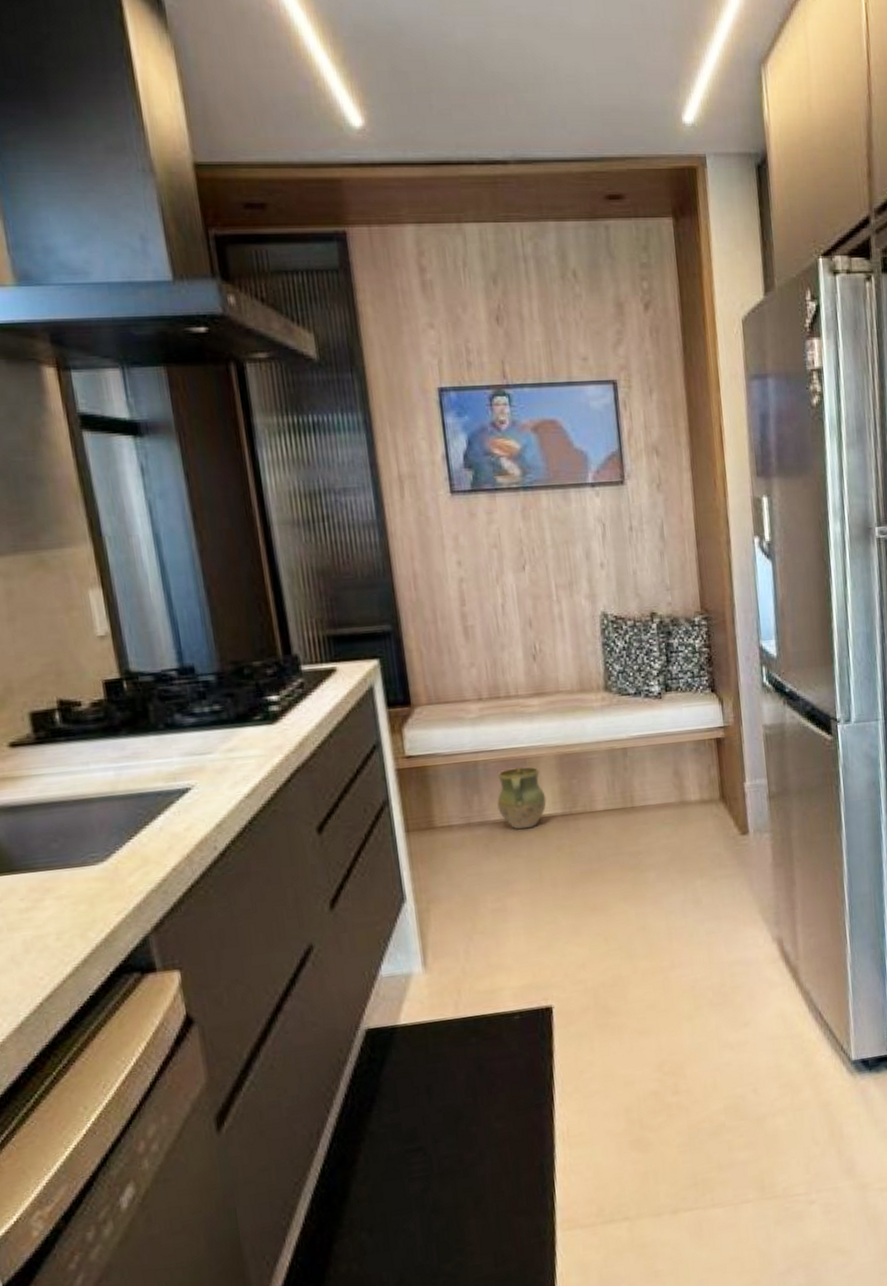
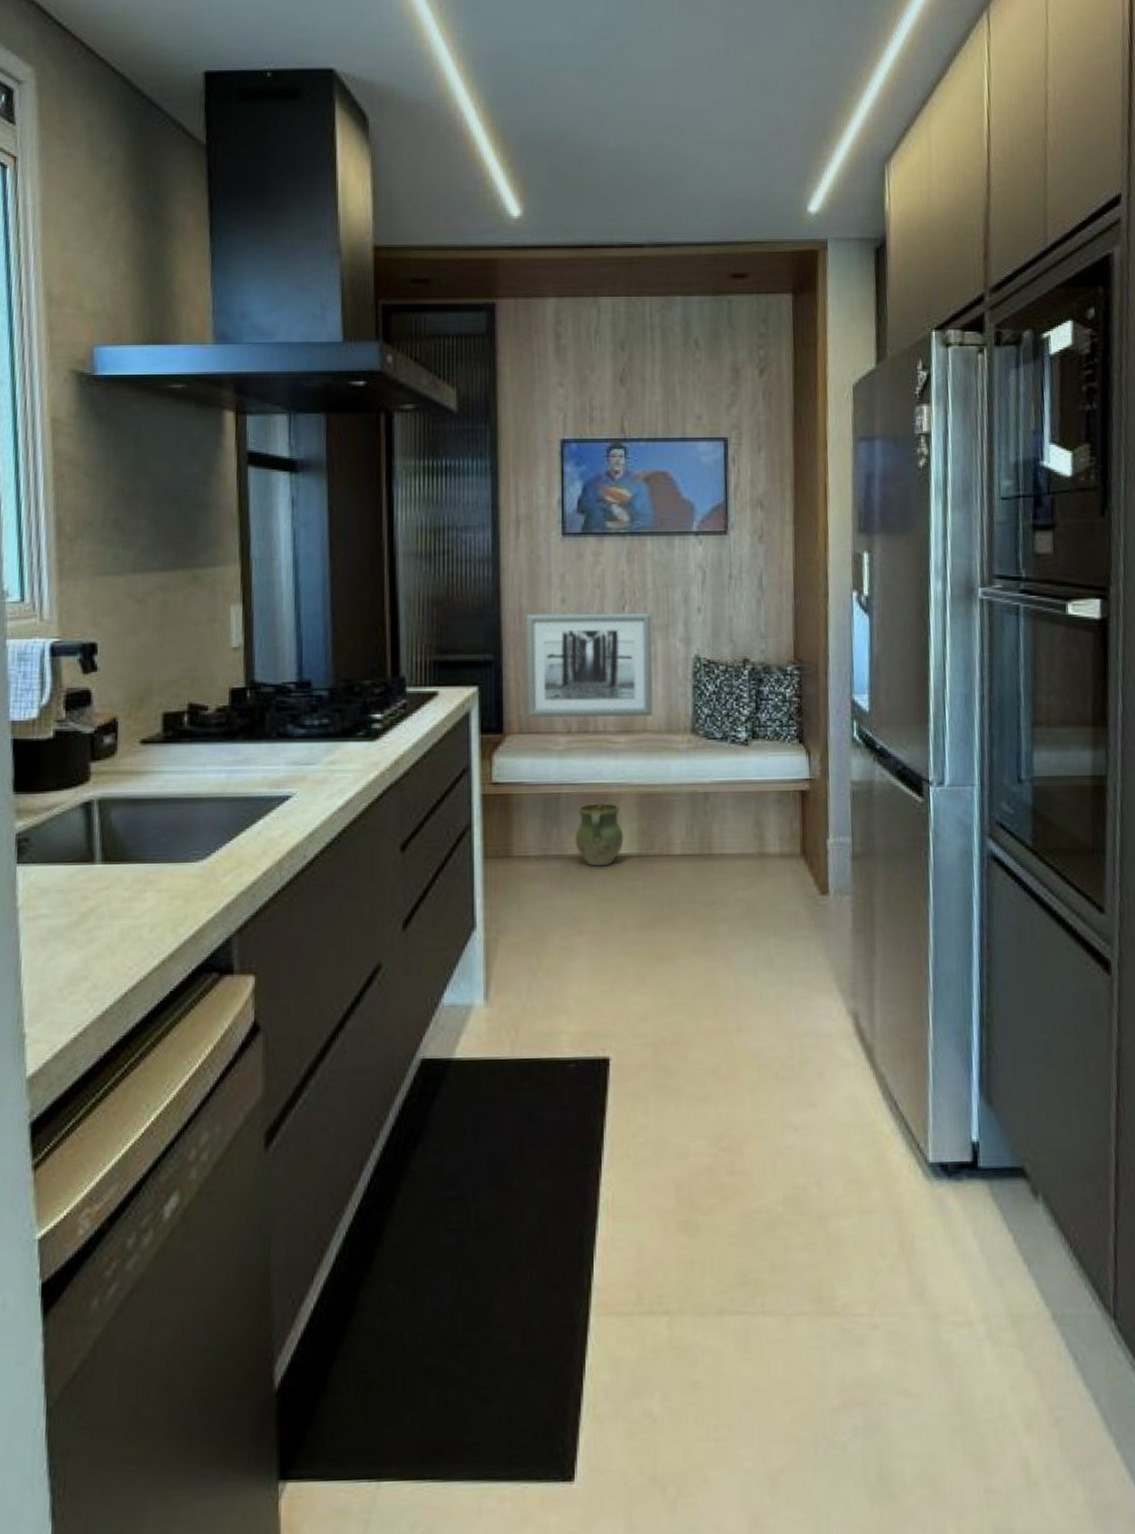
wall art: none [420,570,564,688] -> present [525,612,654,718]

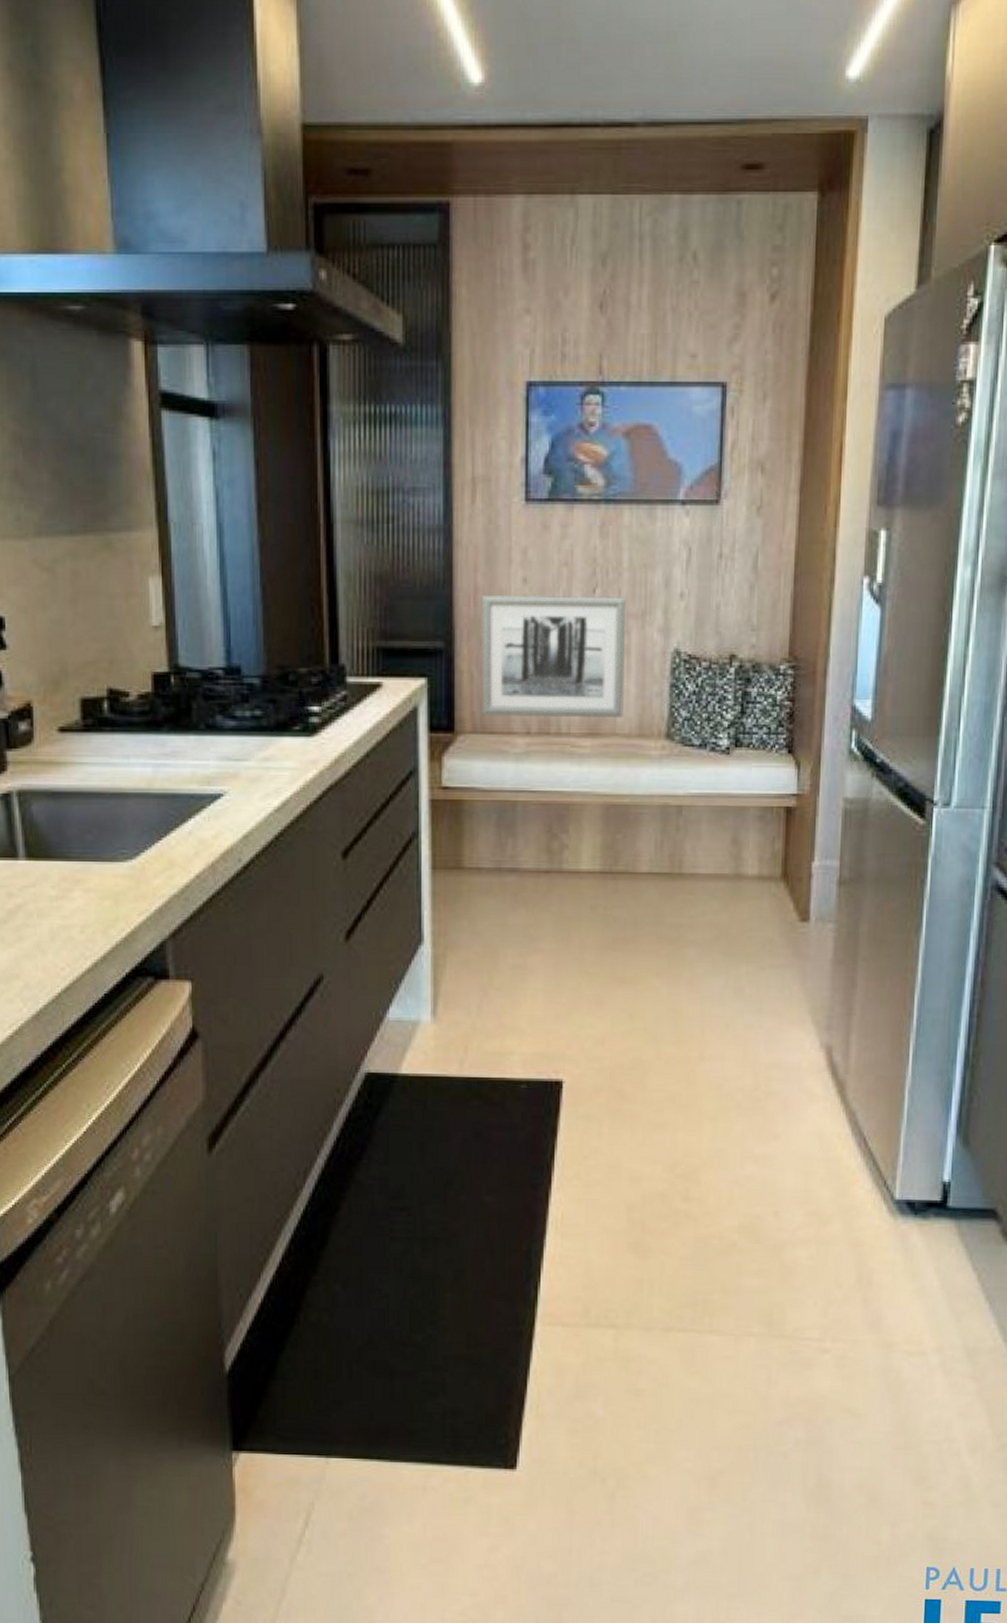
ceramic jug: present [575,803,624,867] -> none [532,813,586,882]

